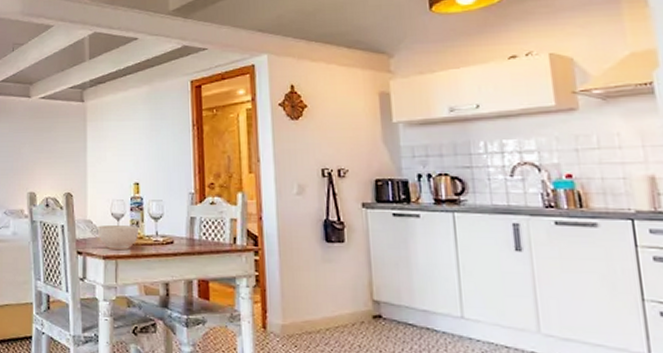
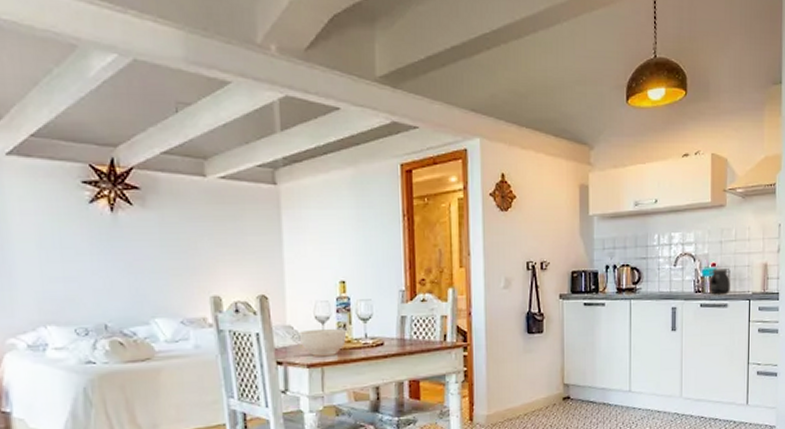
jar: none [562,179,599,212] -> present [708,267,730,295]

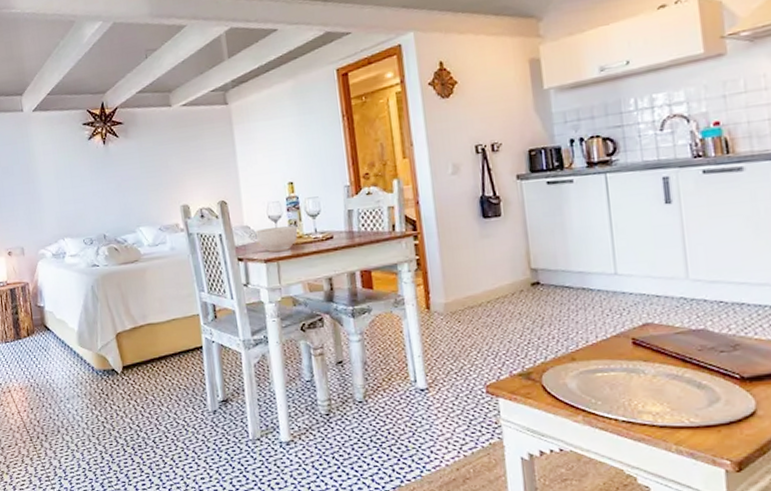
jar: present [708,267,730,295] -> none [710,124,745,158]

